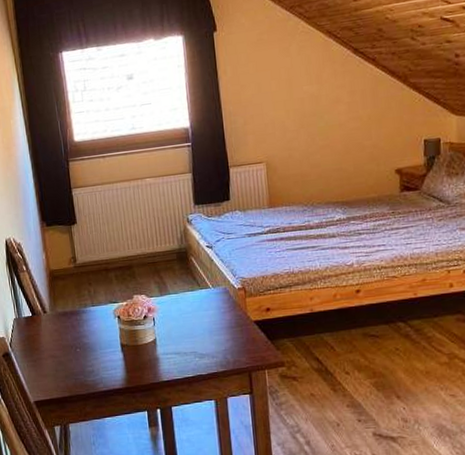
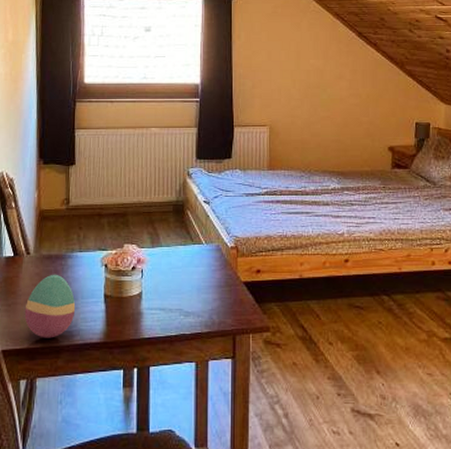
decorative egg: none [49,329,96,388] -> present [24,274,76,338]

